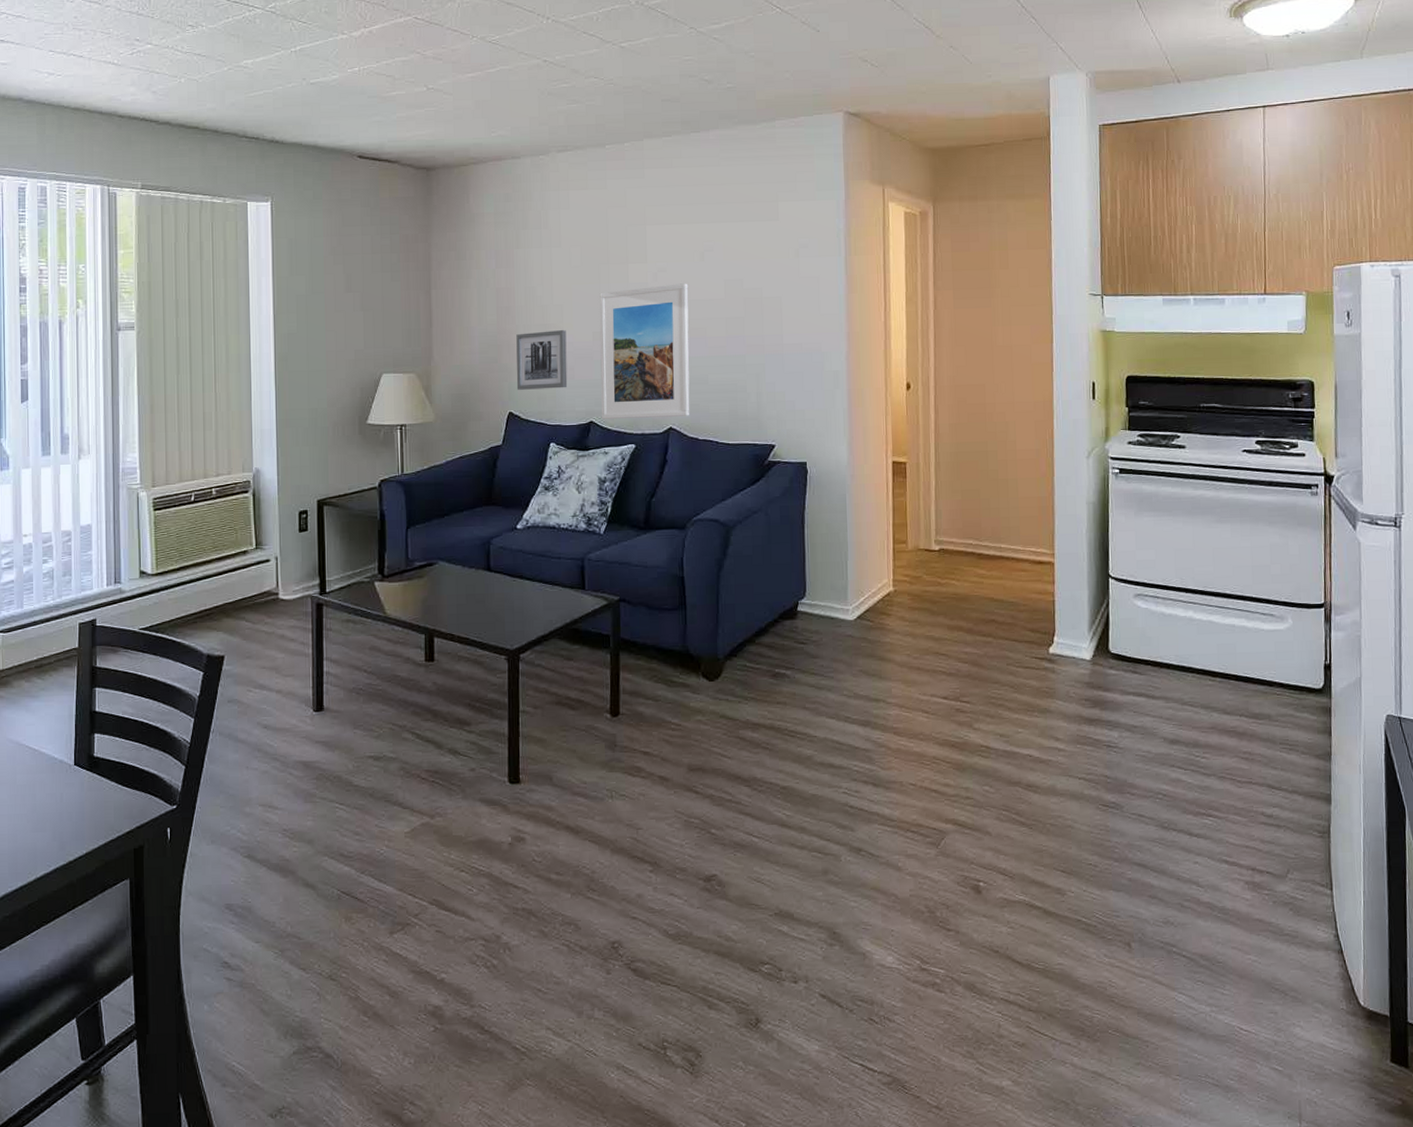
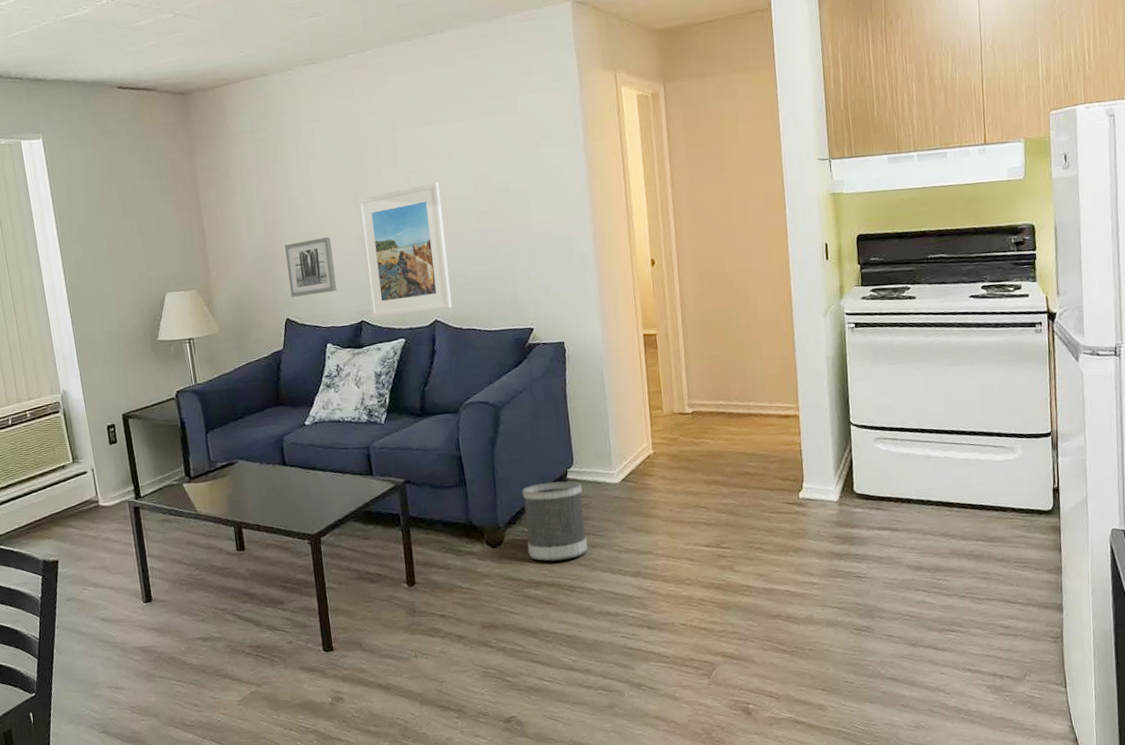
wastebasket: none [746,613,814,701] -> present [522,481,588,561]

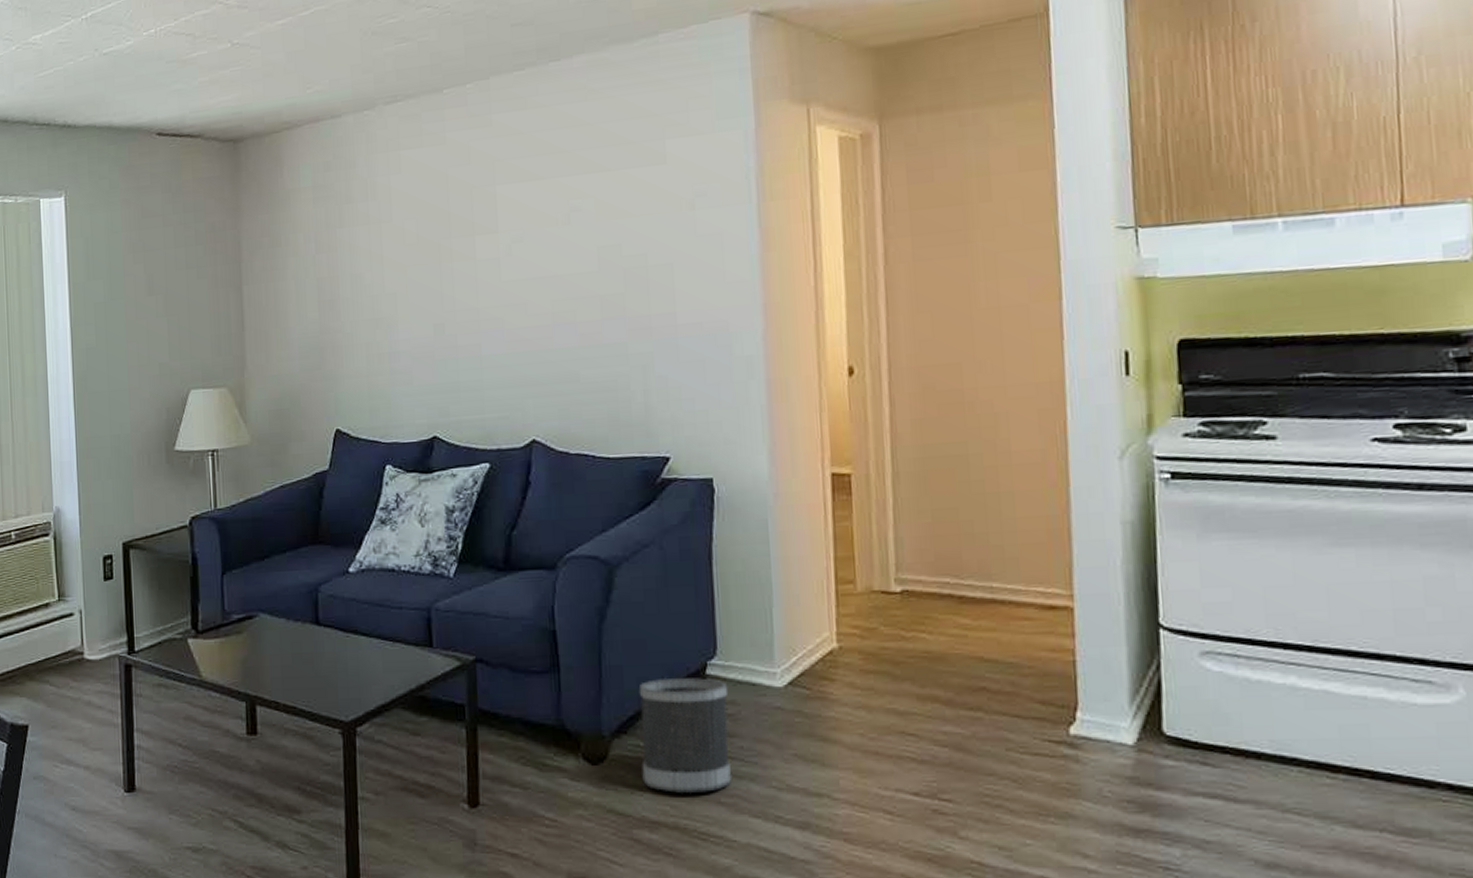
wall art: present [284,237,337,297] -> none [342,324,405,402]
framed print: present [357,182,453,318] -> none [441,255,558,433]

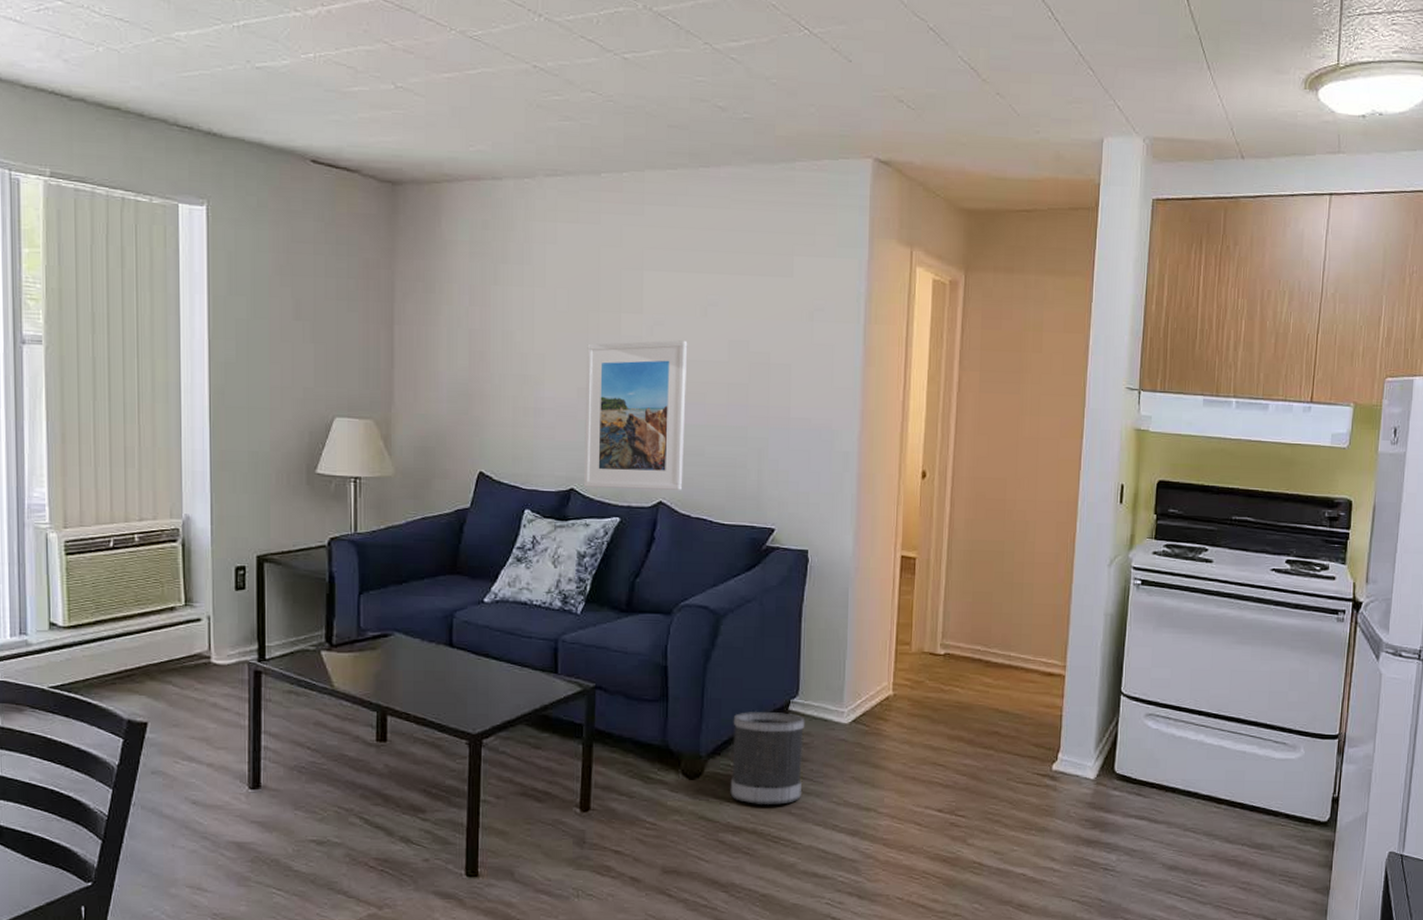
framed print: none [441,255,558,433] -> present [583,340,688,490]

